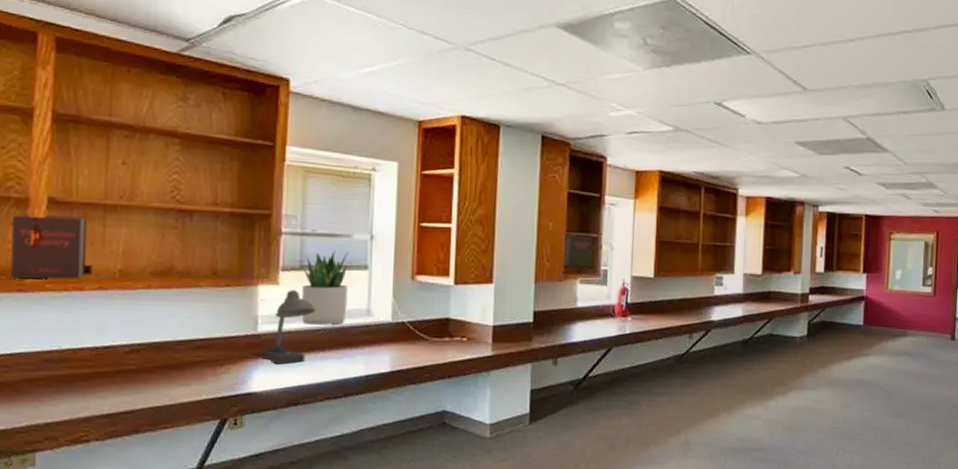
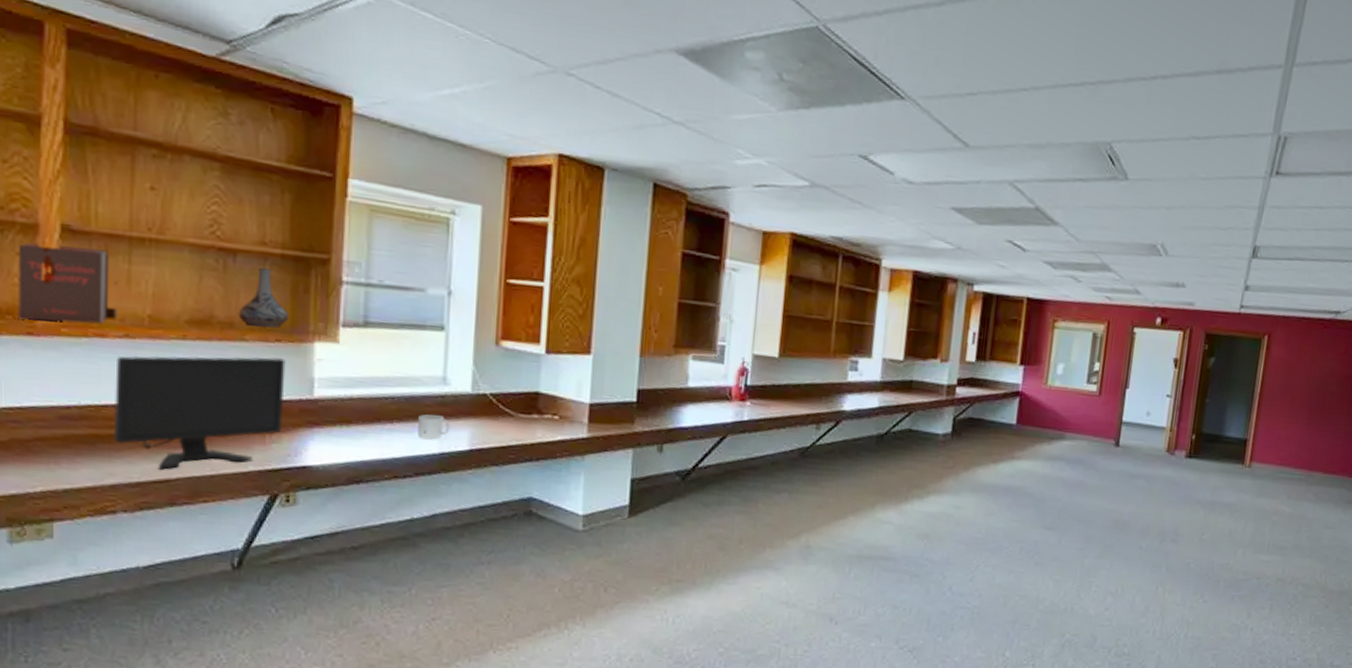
computer monitor: none [88,300,234,402] -> present [113,355,286,470]
decorative vase: none [194,224,237,276] -> present [238,267,289,328]
desk lamp: present [261,290,316,365] -> none [317,349,383,436]
planter: present [302,249,349,326] -> none [366,305,422,394]
mug: none [346,343,374,364] -> present [418,414,451,440]
books: present [563,233,594,269] -> none [673,300,711,343]

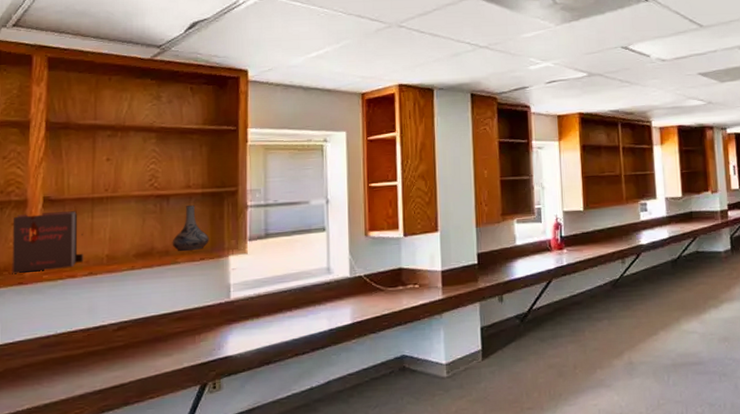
computer monitor: present [113,355,286,470] -> none [81,273,209,377]
mug: present [418,414,451,440] -> none [311,299,336,320]

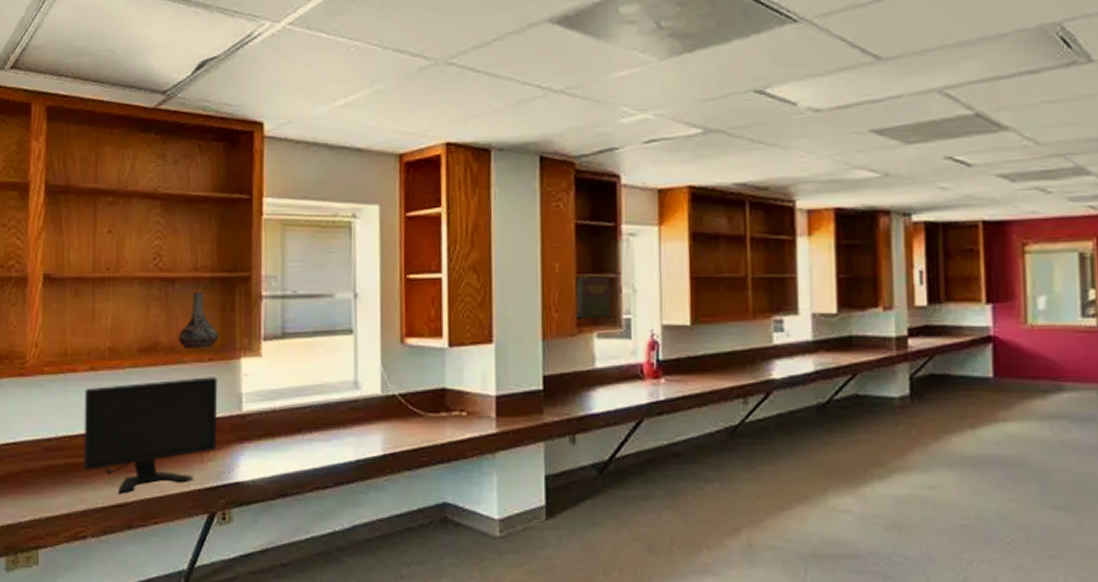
books: present [12,211,84,275] -> none [13,292,85,364]
computer monitor: none [81,273,209,377] -> present [83,377,218,494]
books: none [499,177,527,211] -> present [574,275,612,320]

